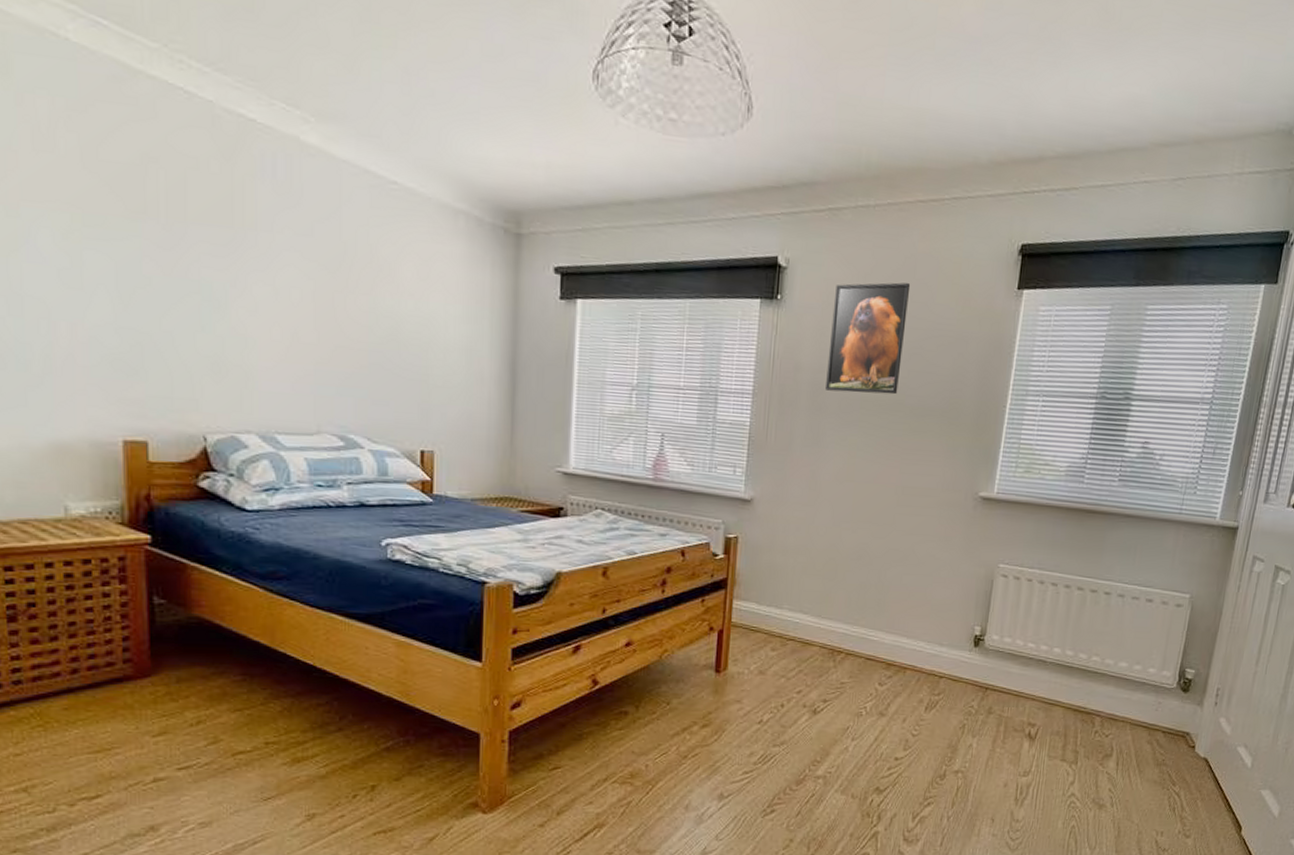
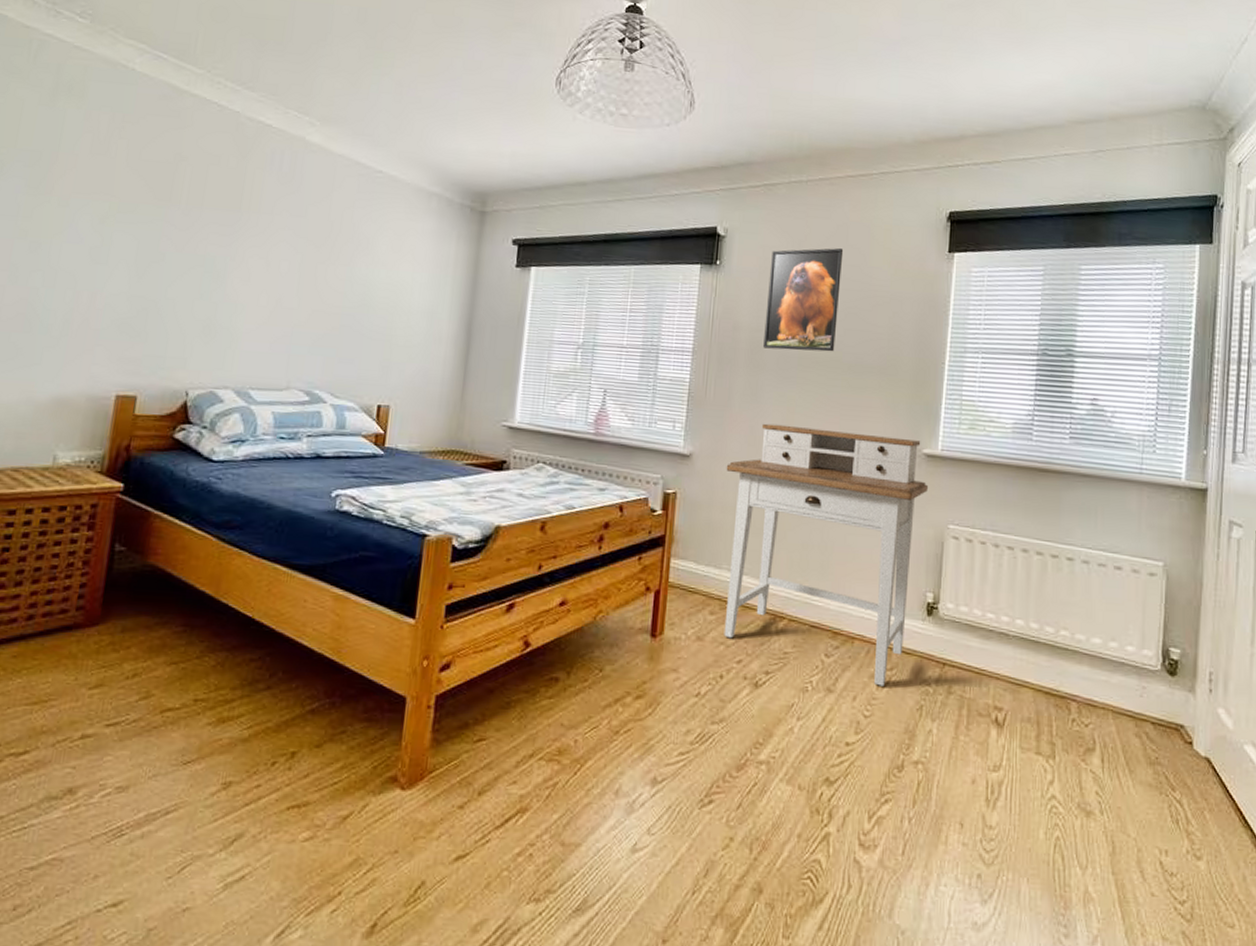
desk: none [784,468,982,709] -> present [723,423,928,686]

